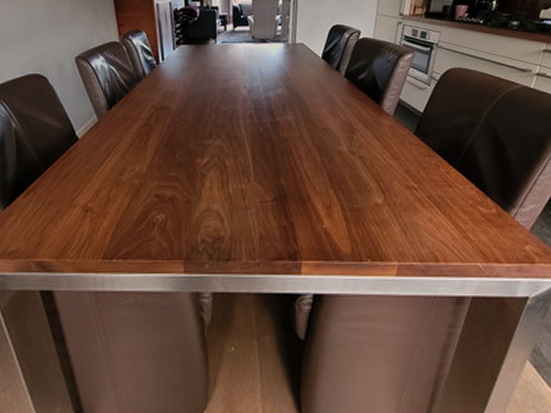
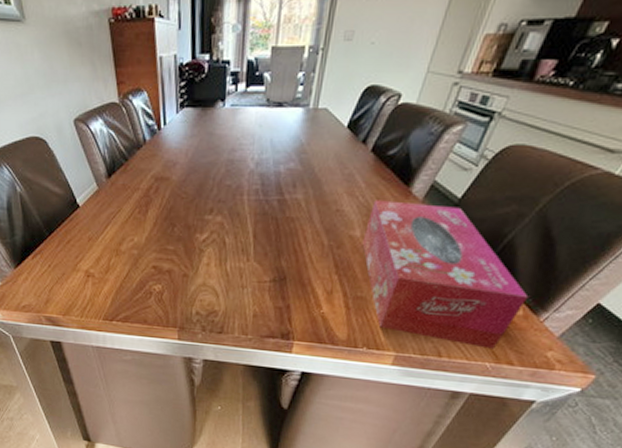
tissue box: none [350,117,497,249] -> present [362,200,529,349]

